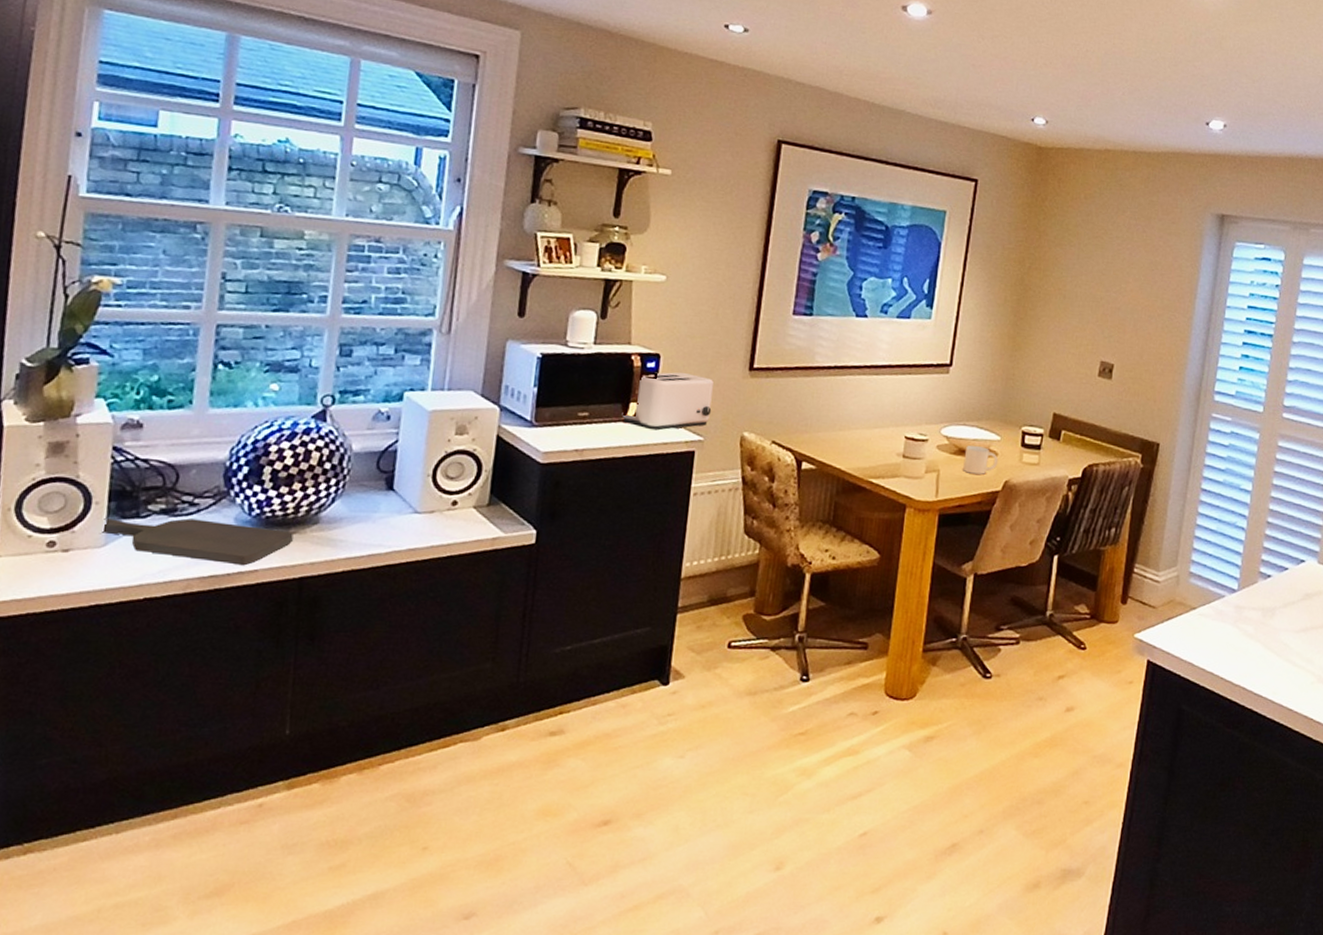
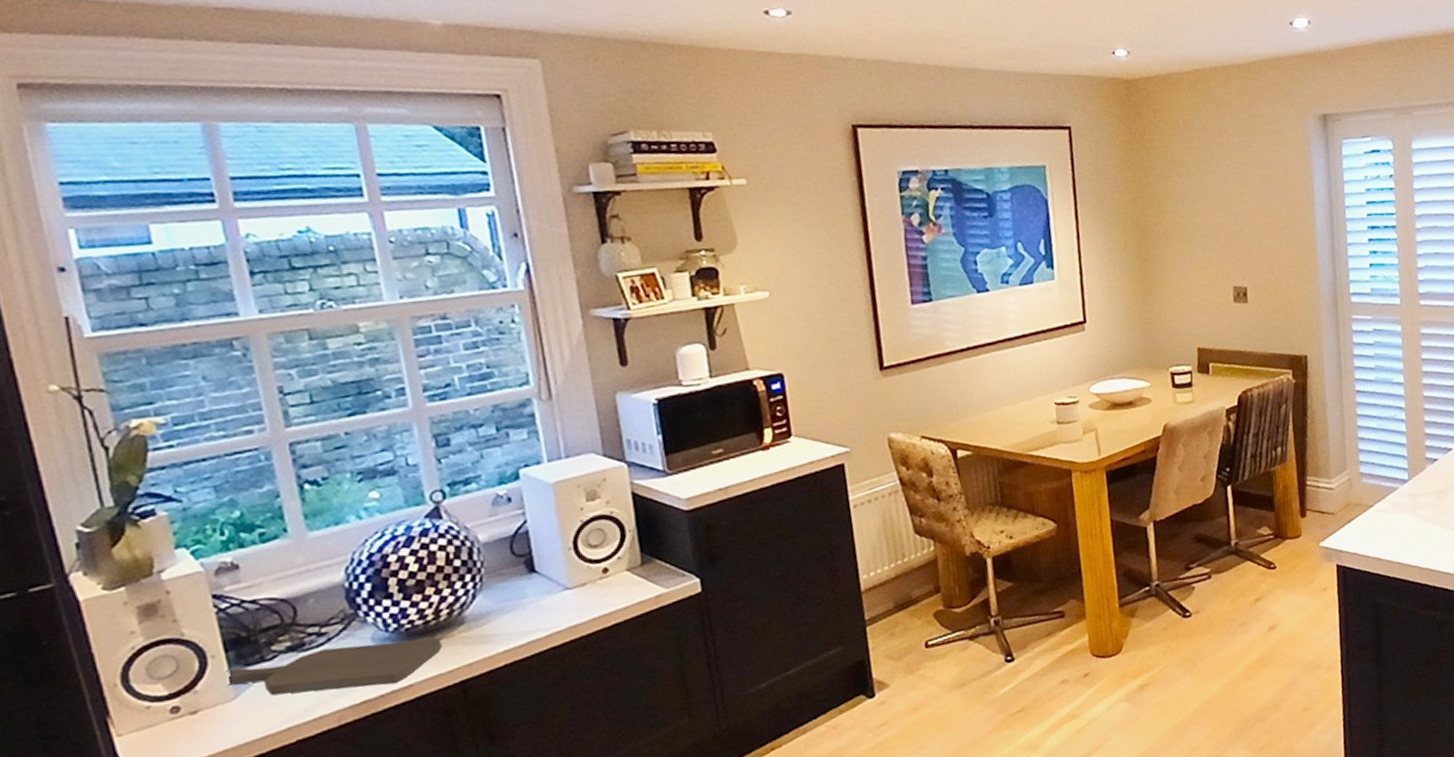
toaster: present [622,371,714,431] -> none [758,386,852,453]
mug: present [963,445,999,475] -> none [1118,396,1154,425]

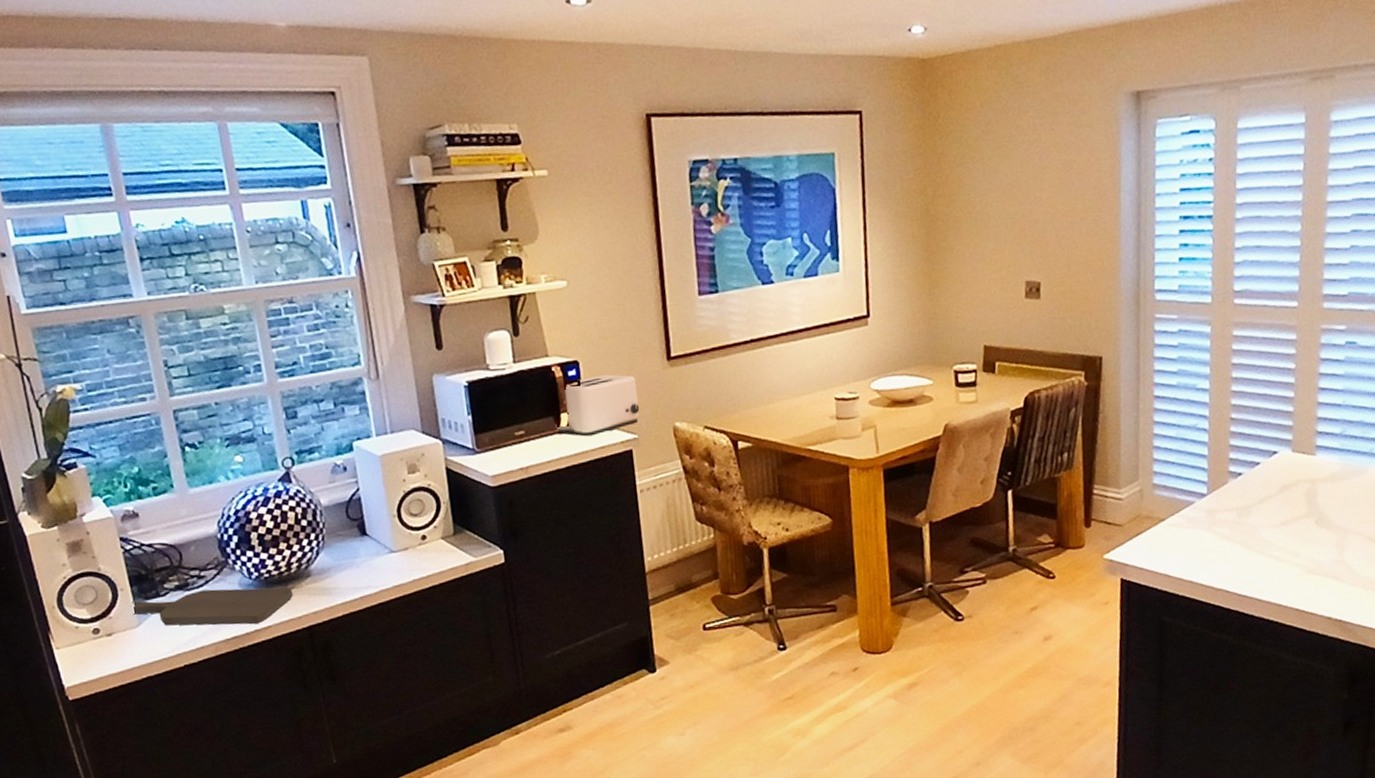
toaster: none [758,386,852,453] -> present [555,374,640,437]

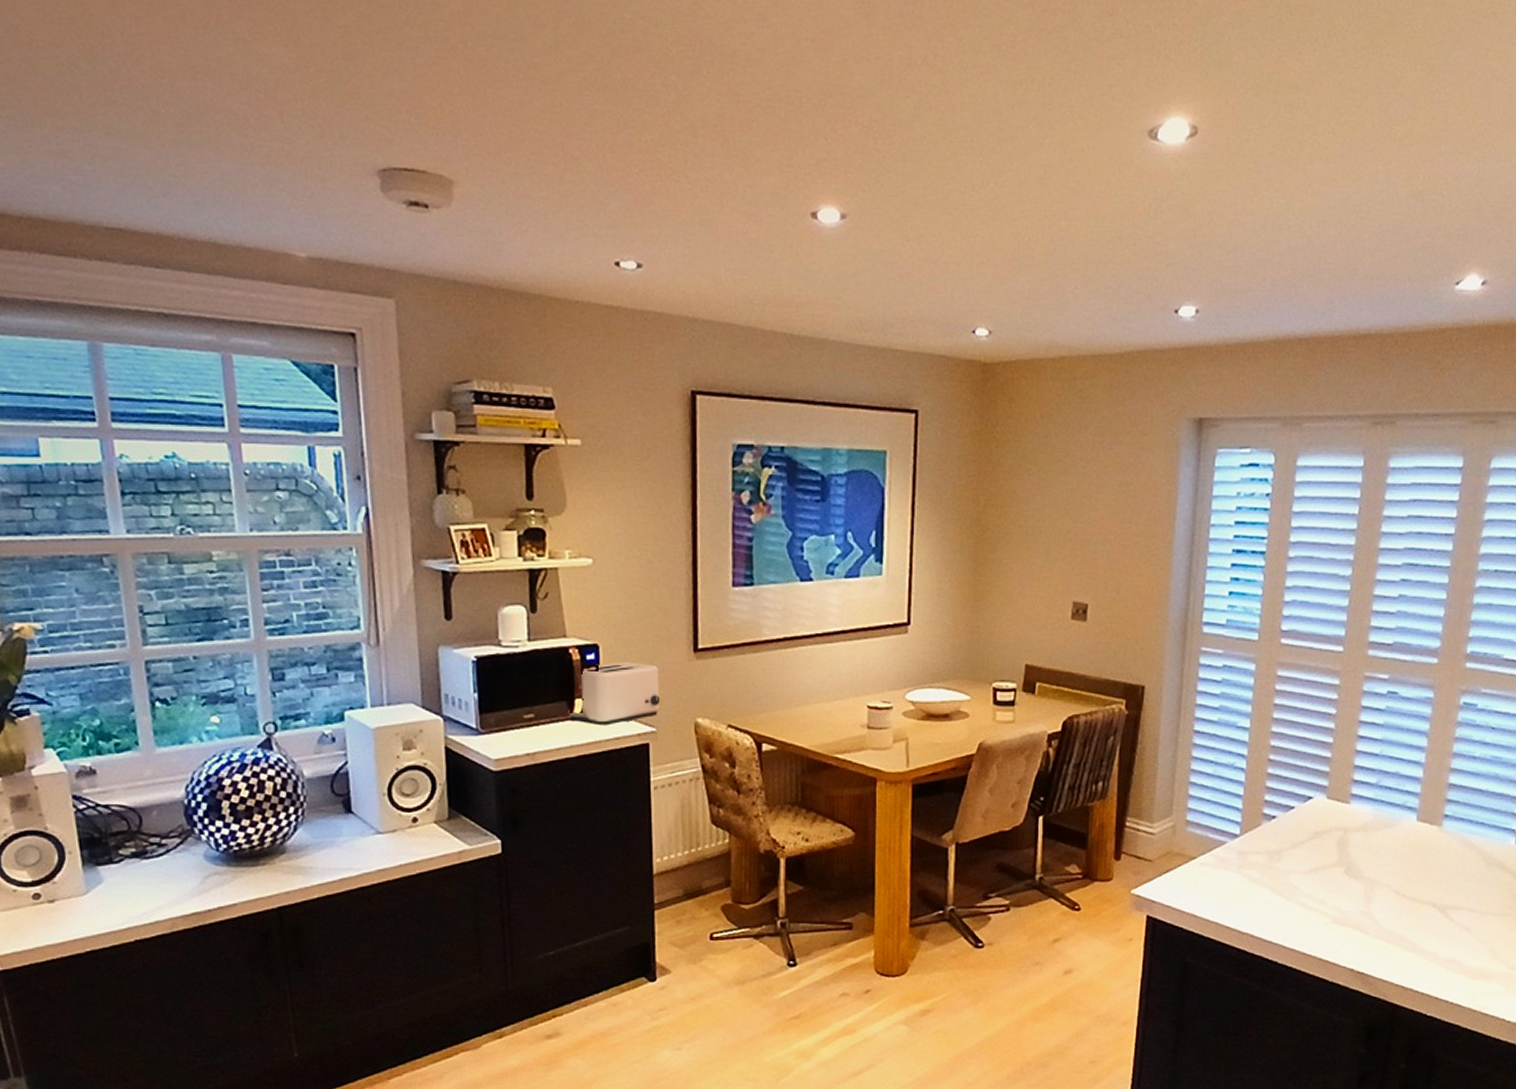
cutting board: present [131,587,293,626] -> none [80,859,264,901]

